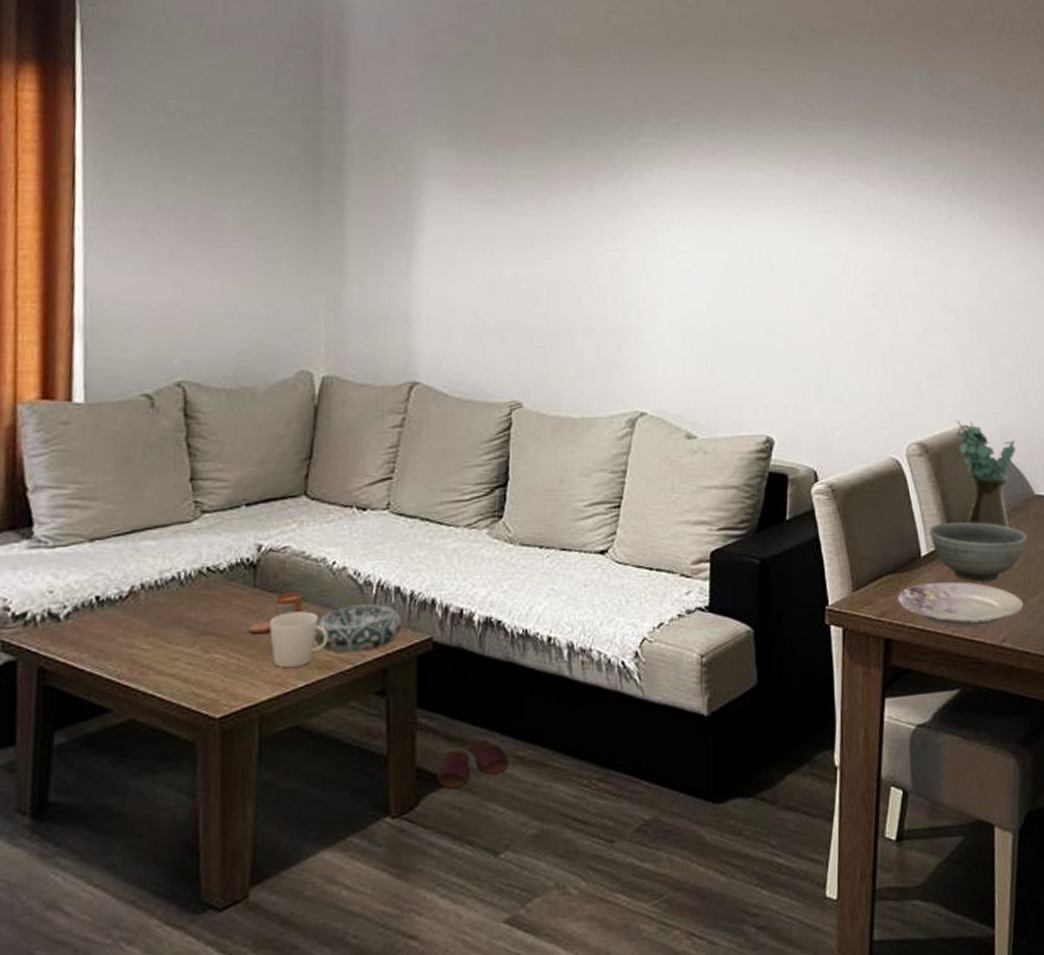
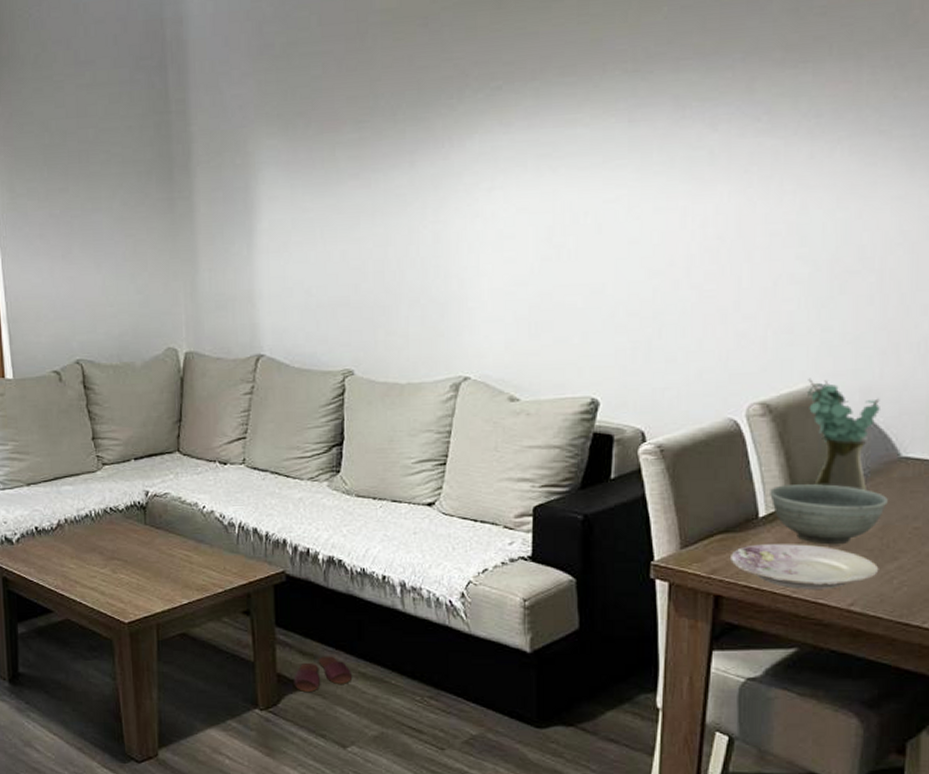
candle: present [248,591,303,635] -> none [143,529,183,561]
cup: present [270,611,329,669] -> none [159,545,203,589]
decorative bowl: present [314,604,402,653] -> none [192,542,260,579]

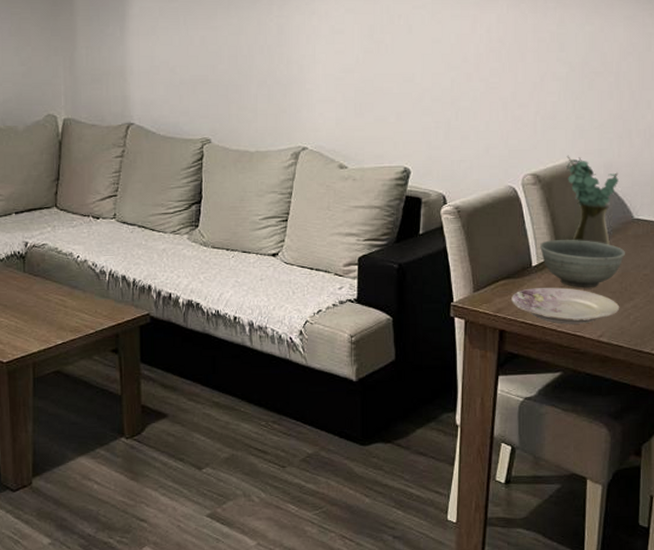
slippers: present [293,656,351,692] -> none [156,388,207,421]

